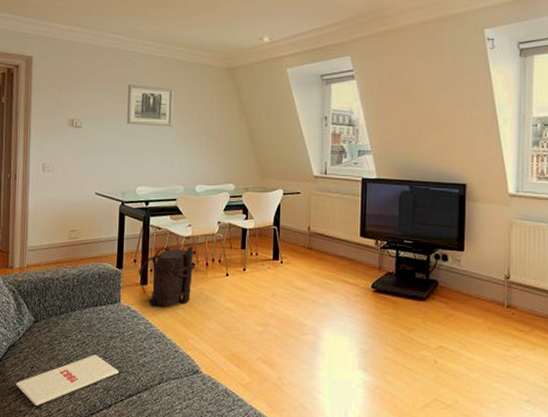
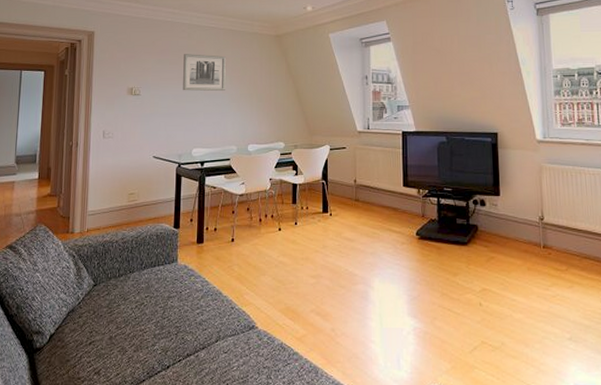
magazine: present [16,354,119,406] -> none [75,315,177,371]
backpack: present [138,246,196,307] -> none [195,203,249,264]

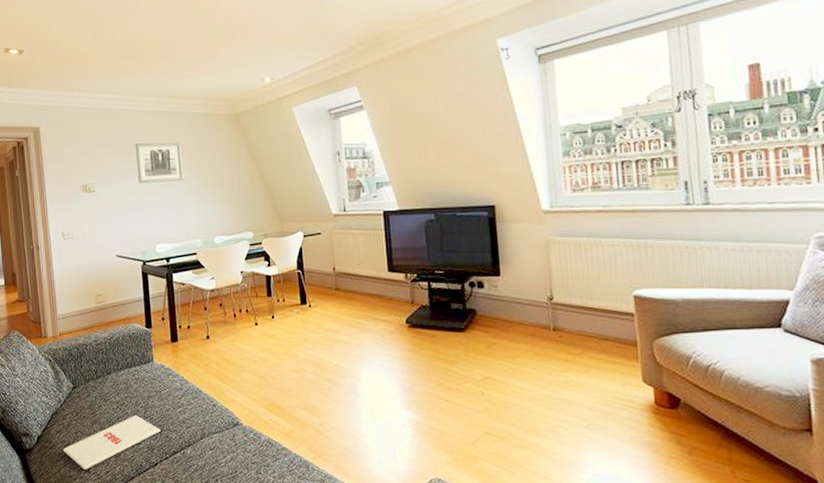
magazine: none [75,315,177,371] -> present [63,415,161,470]

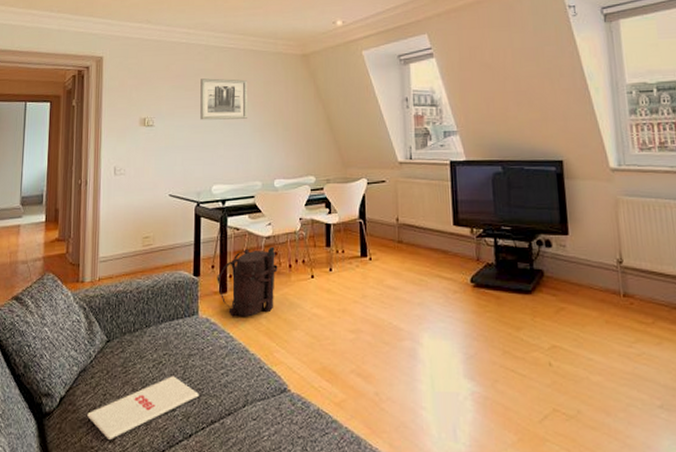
backpack: none [167,298,224,363] -> present [217,246,278,317]

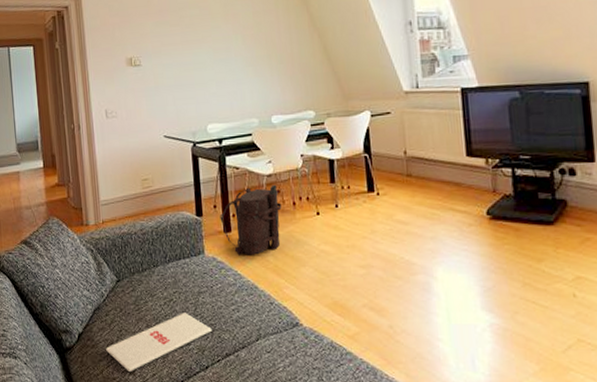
wall art: present [200,78,247,120] -> none [185,11,238,57]

